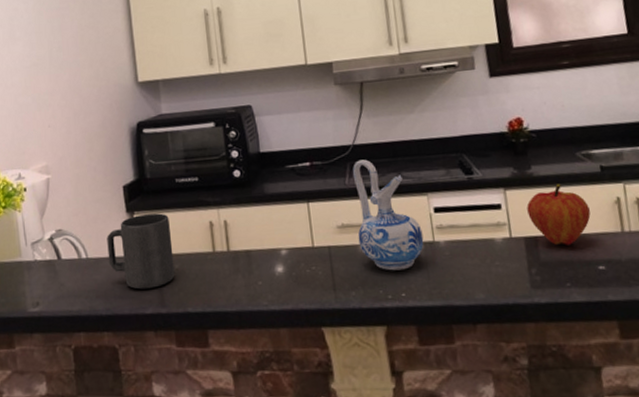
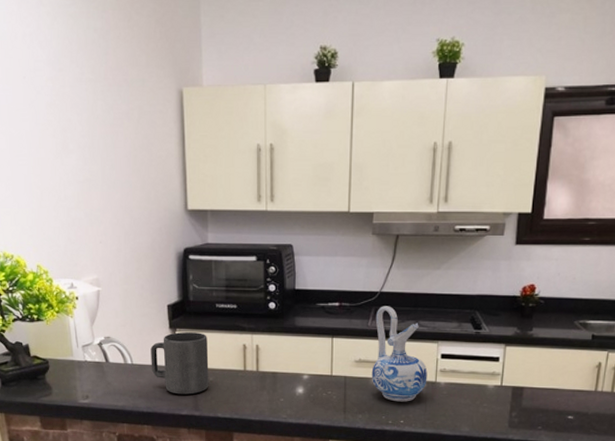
fruit: present [526,184,591,245] -> none [520,346,574,397]

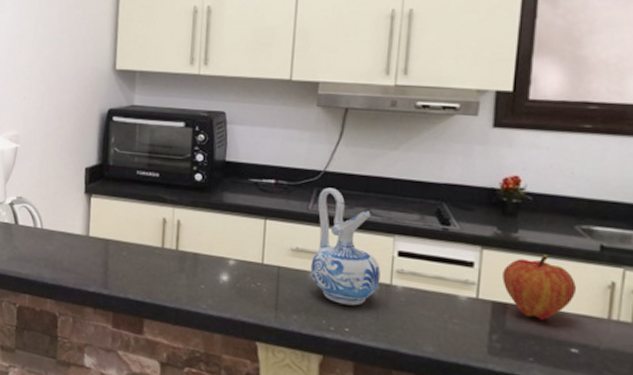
mug: present [150,331,209,395] -> none [61,198,125,269]
fruit: none [520,346,574,397] -> present [502,254,576,320]

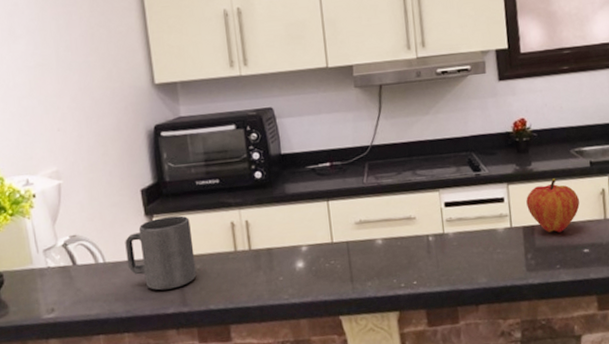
mug: none [61,198,125,269] -> present [125,215,197,291]
ceramic pitcher: present [310,187,381,306] -> none [370,159,435,262]

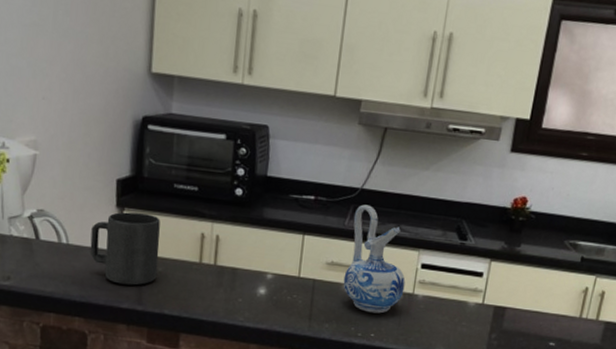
ceramic pitcher: none [370,159,435,262] -> present [343,204,406,314]
fruit: present [526,178,580,233] -> none [504,265,560,320]

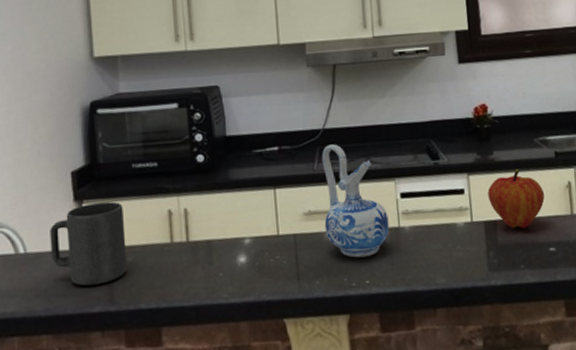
fruit: none [504,265,560,320] -> present [487,169,545,229]

